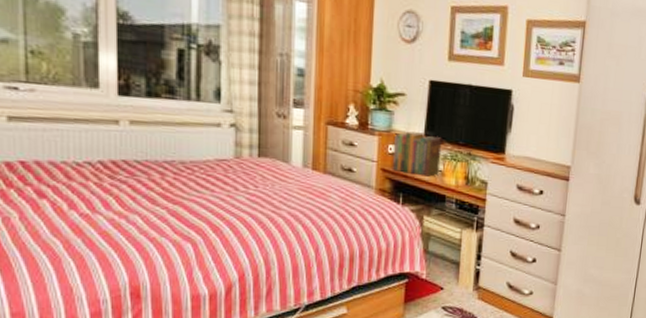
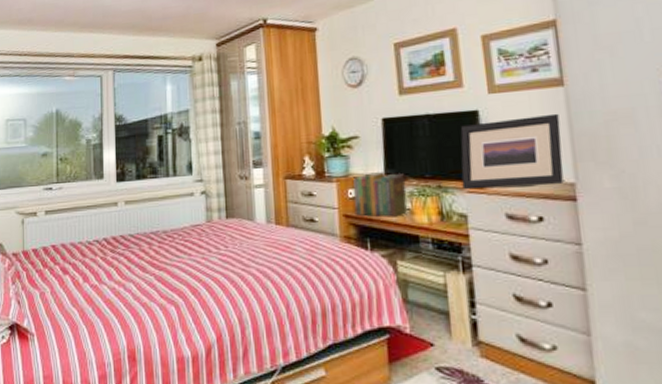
picture frame: none [488,101,571,166] -> present [460,113,564,189]

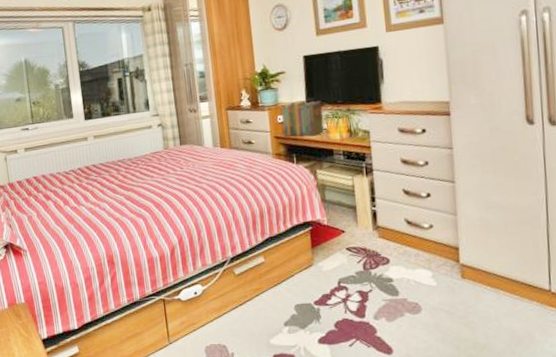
picture frame: present [460,113,564,189] -> none [364,46,441,110]

